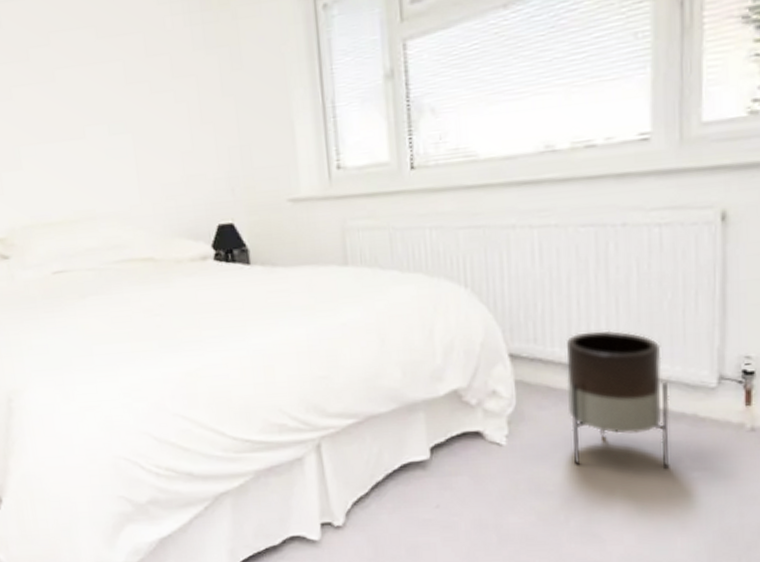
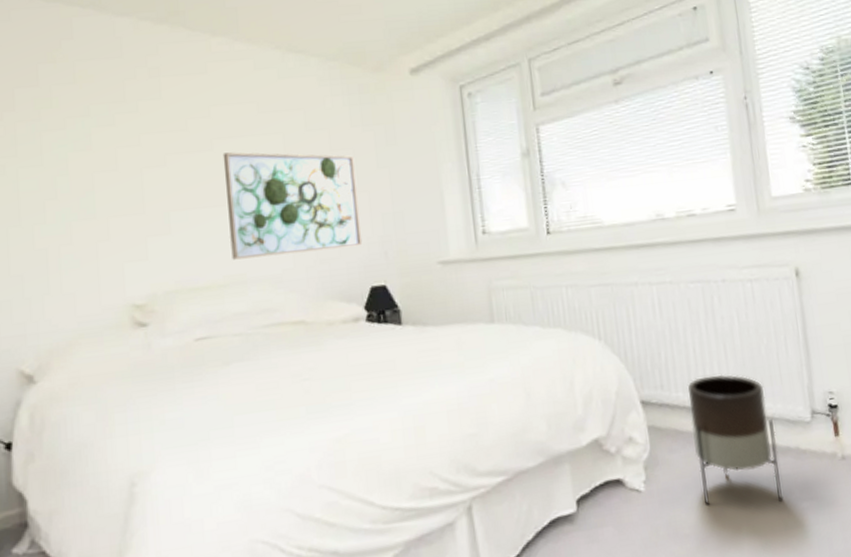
wall art: none [65,82,209,196] -> present [223,152,363,260]

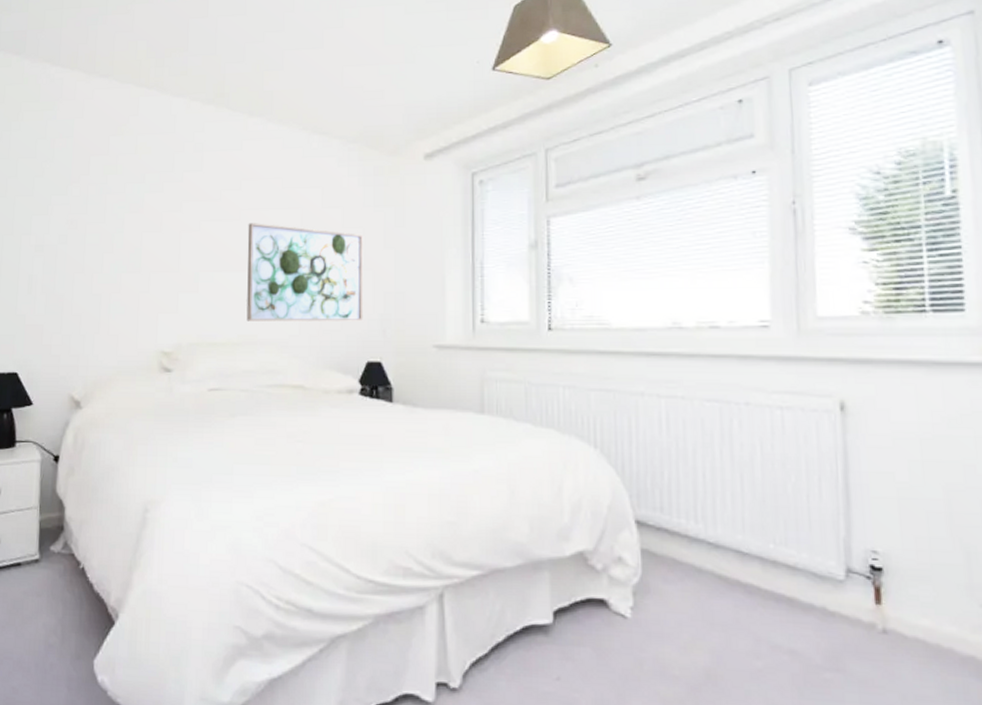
planter: present [687,374,784,505] -> none [692,506,800,665]

